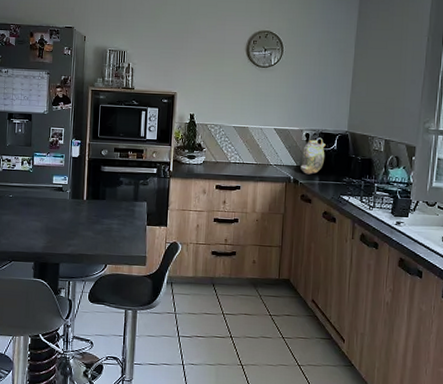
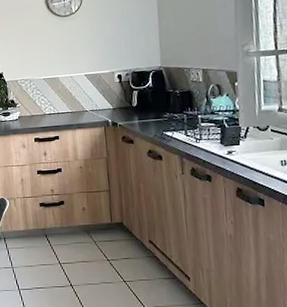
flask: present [300,137,326,175] -> none [116,77,142,116]

